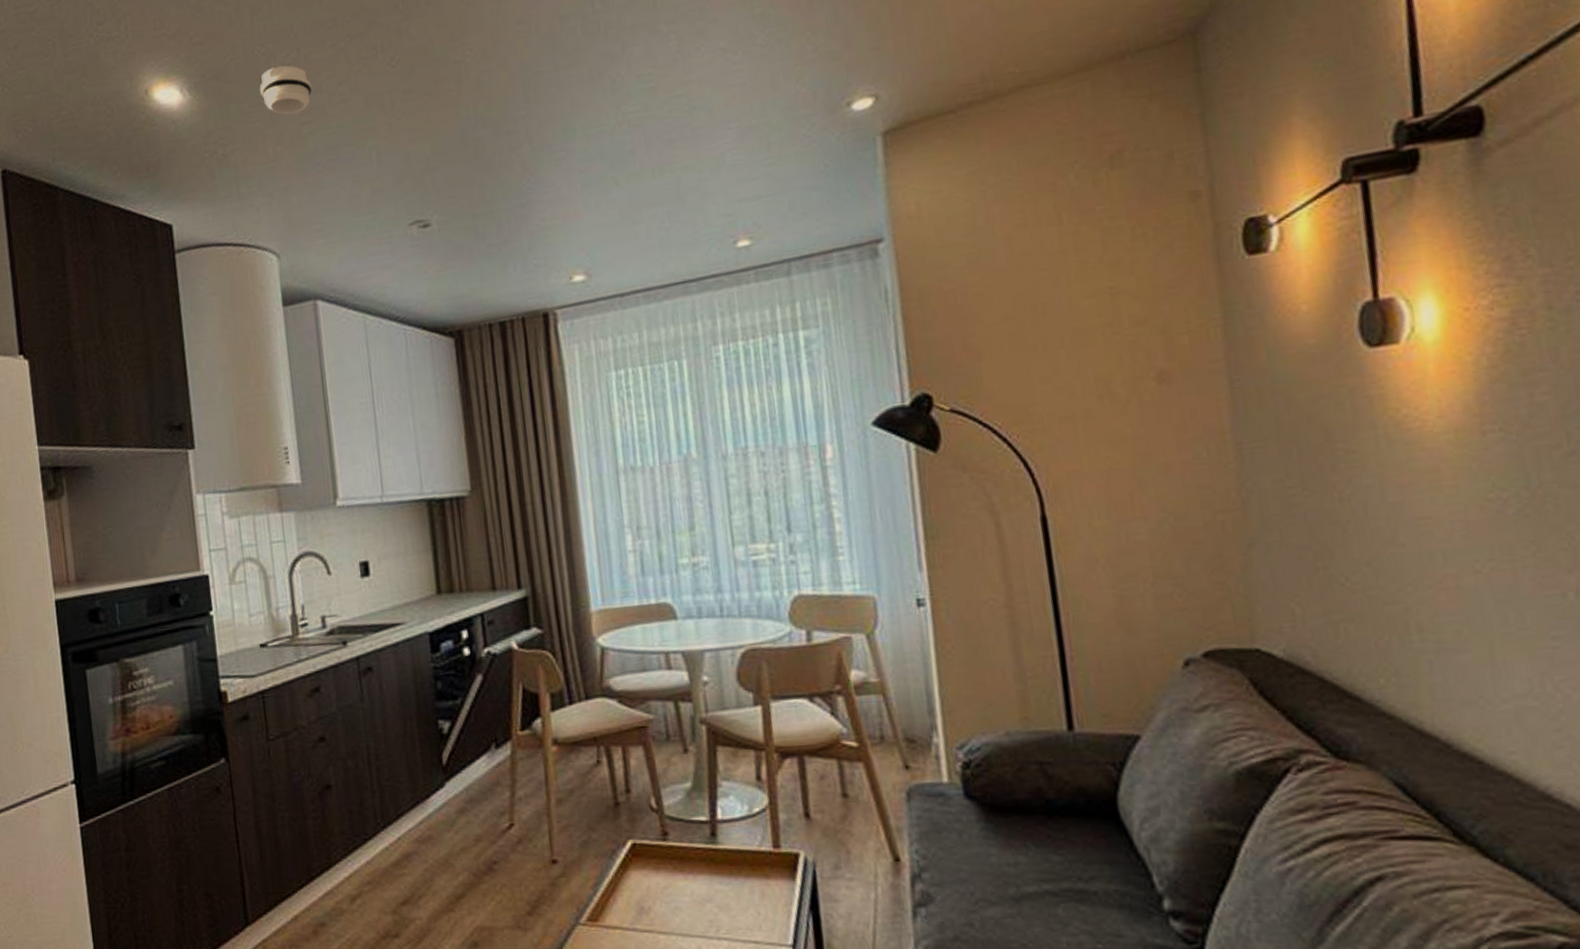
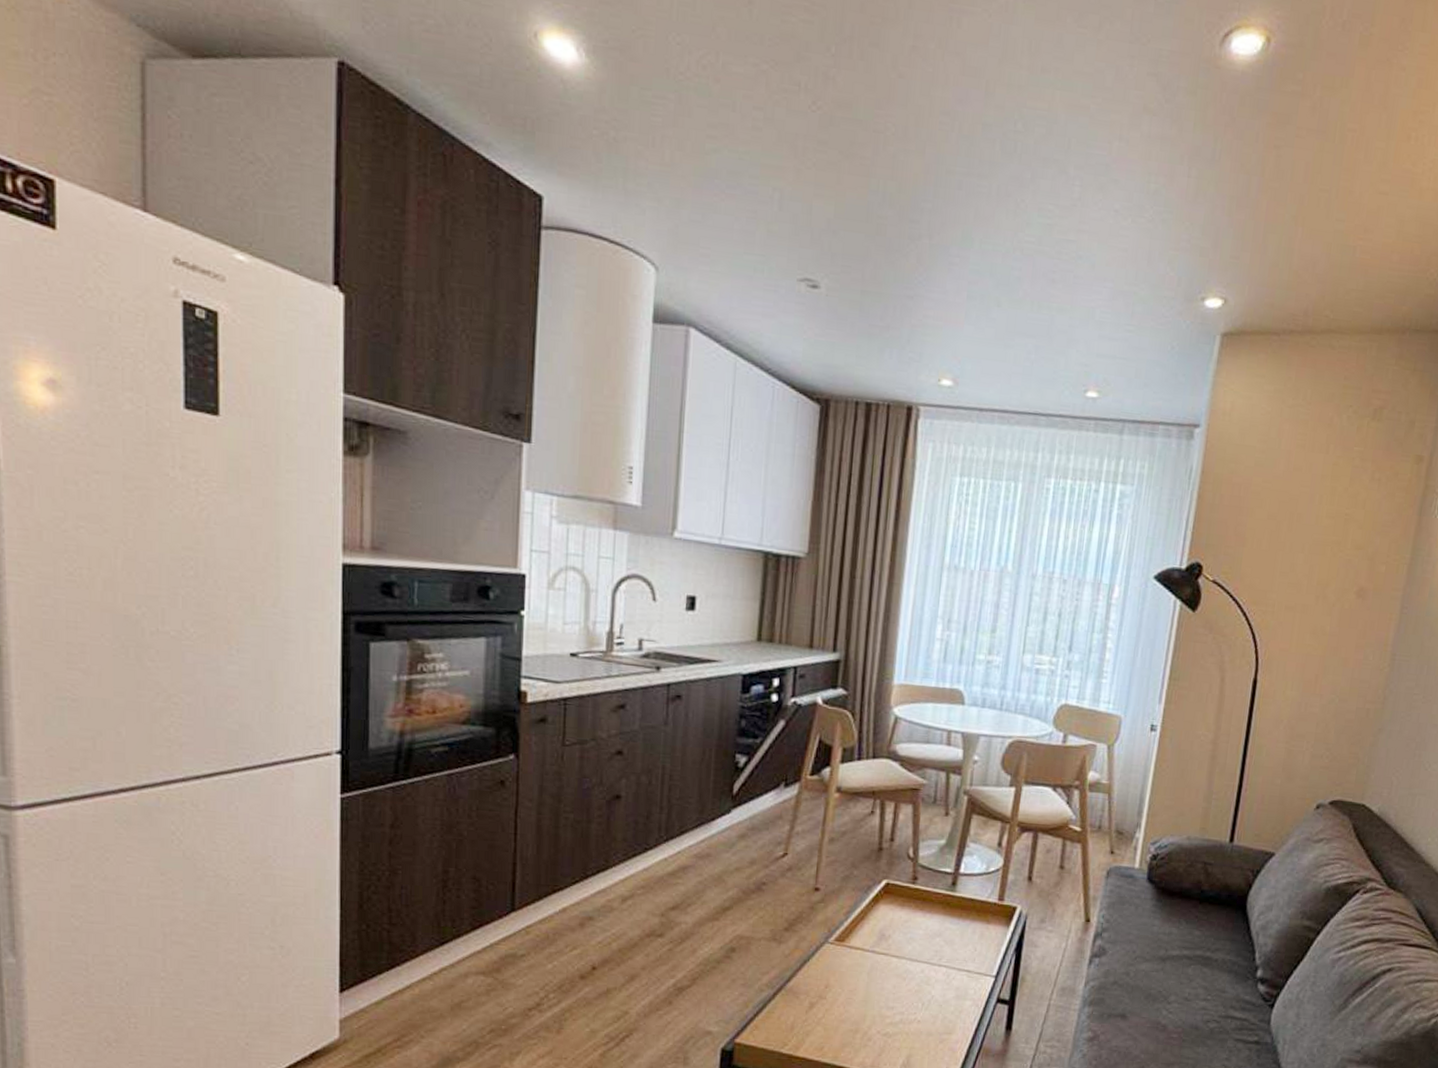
smoke detector: present [259,65,313,115] -> none [666,62,725,123]

